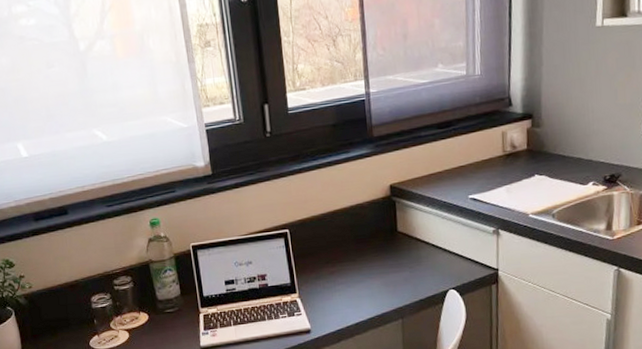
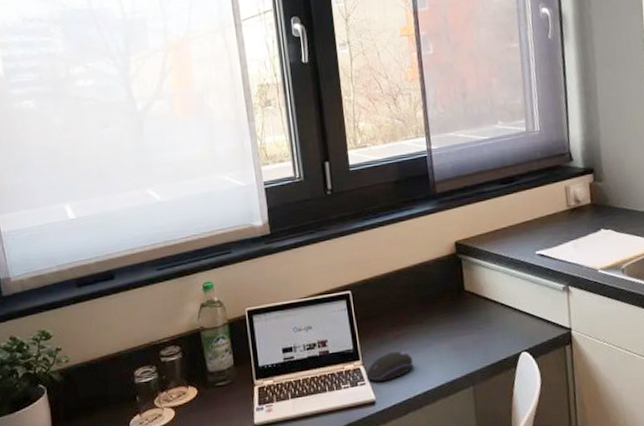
computer mouse: none [302,286,347,313] -> present [366,351,414,382]

